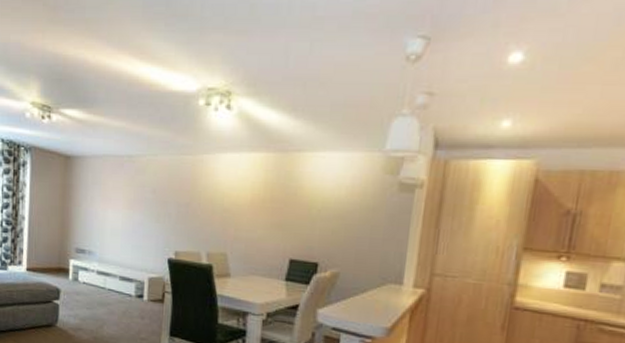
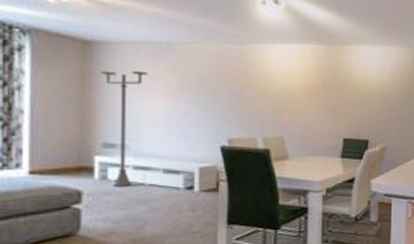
floor lamp: none [76,182,112,289] -> present [100,70,148,187]

